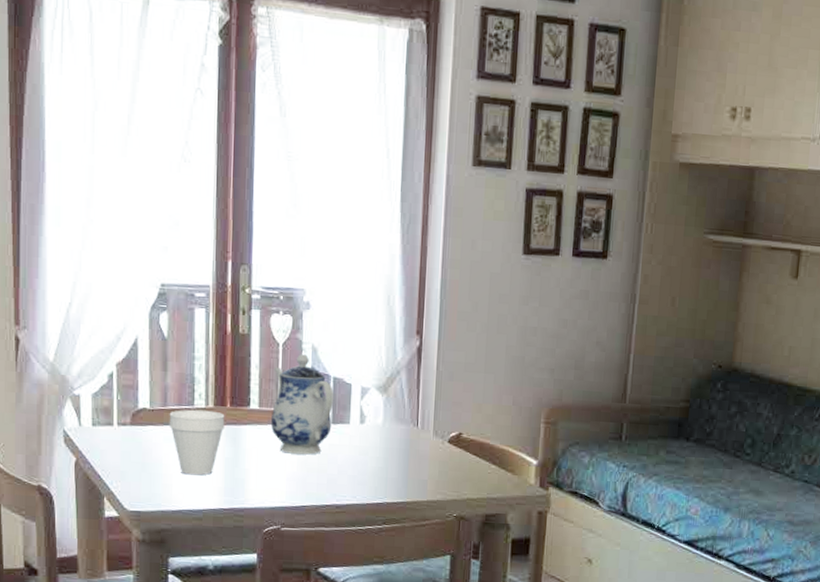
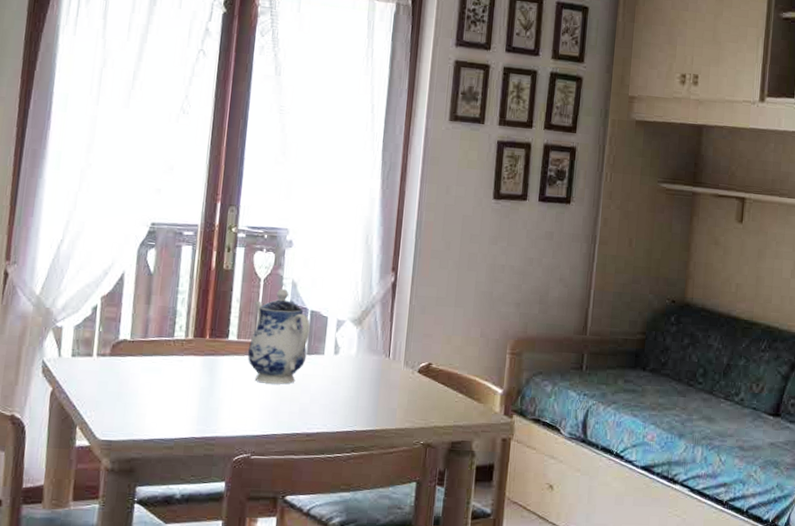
cup: present [169,409,225,476] -> none [147,341,204,405]

